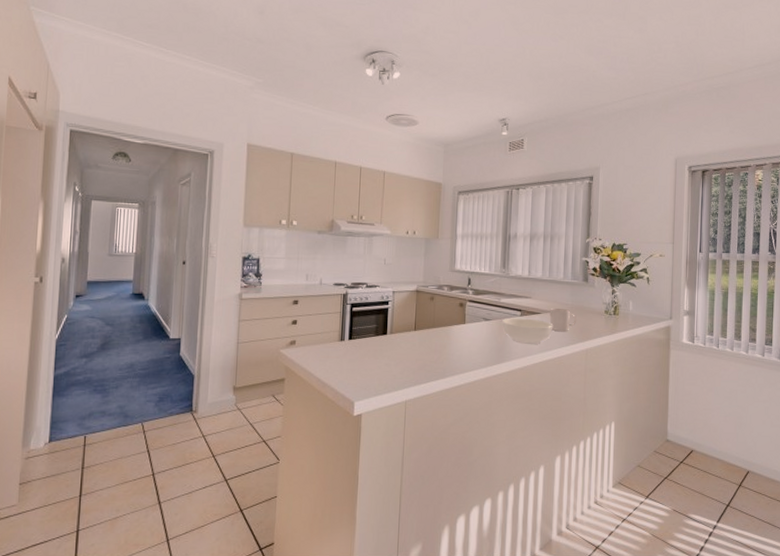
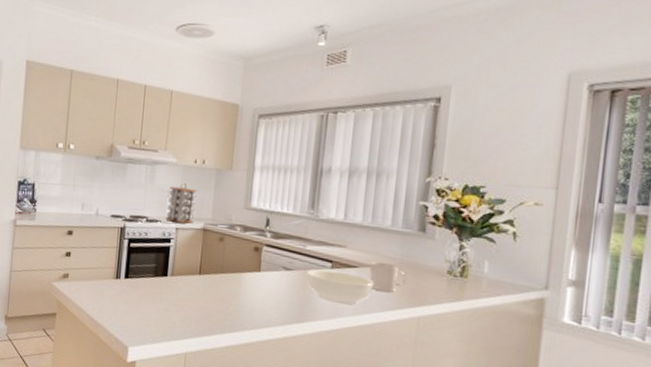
spice rack: none [383,251,410,288] -> present [166,182,197,224]

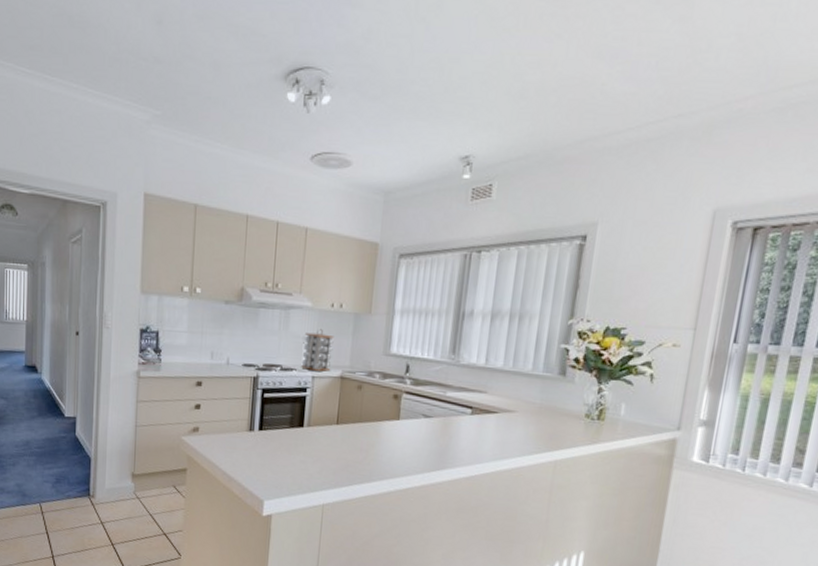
bowl: present [307,269,375,305] -> none [446,416,514,450]
mug: present [369,261,407,293] -> none [508,406,546,438]

